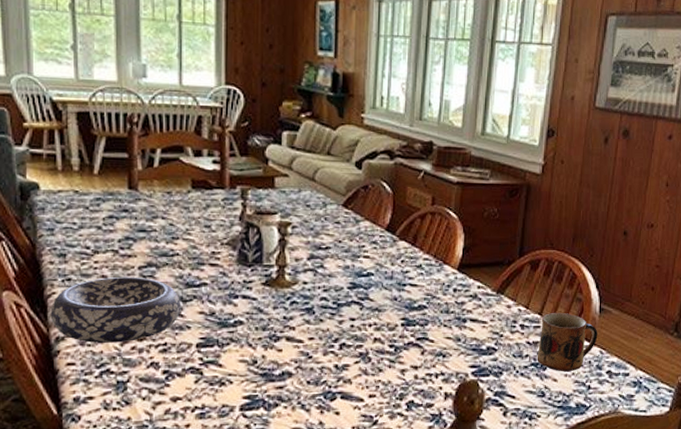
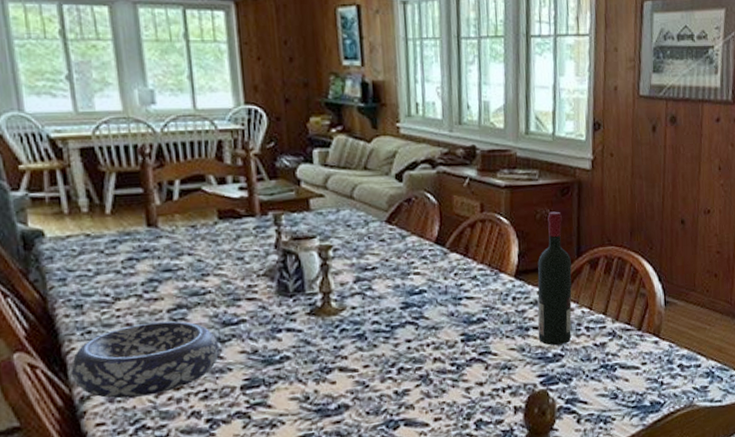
wine bottle: none [474,211,514,339] -> present [537,211,572,346]
mug: present [537,312,598,371] -> none [605,309,666,370]

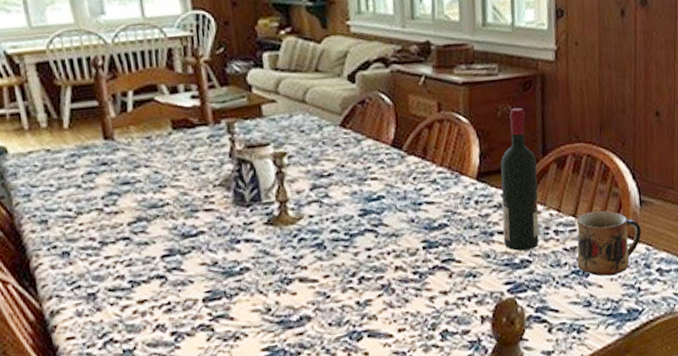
decorative bowl: present [70,321,220,399] -> none [39,234,181,313]
mug: none [605,309,666,370] -> present [576,211,642,276]

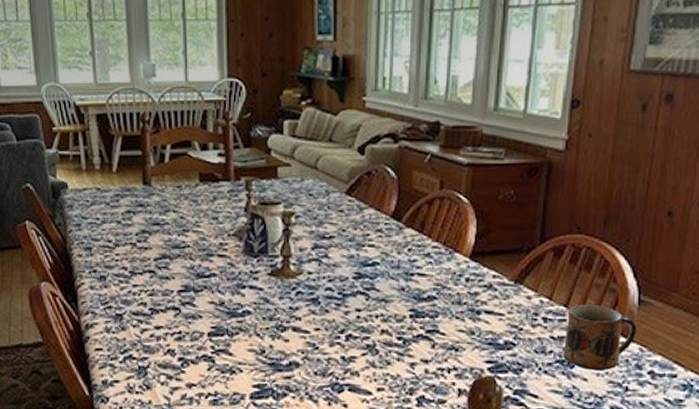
wine bottle: present [500,107,539,251] -> none [490,193,534,333]

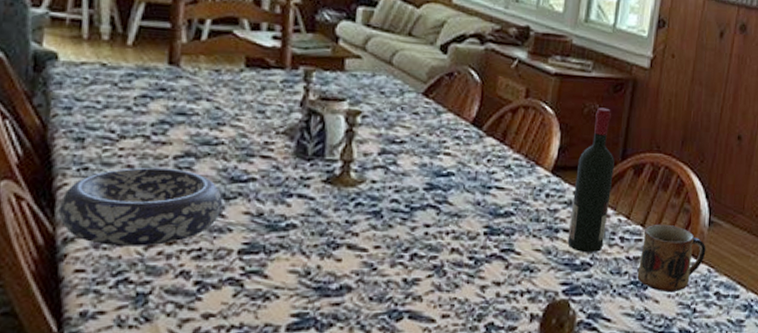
decorative bowl: none [80,268,193,330] -> present [58,167,223,246]
wine bottle: none [490,193,534,333] -> present [567,107,615,253]

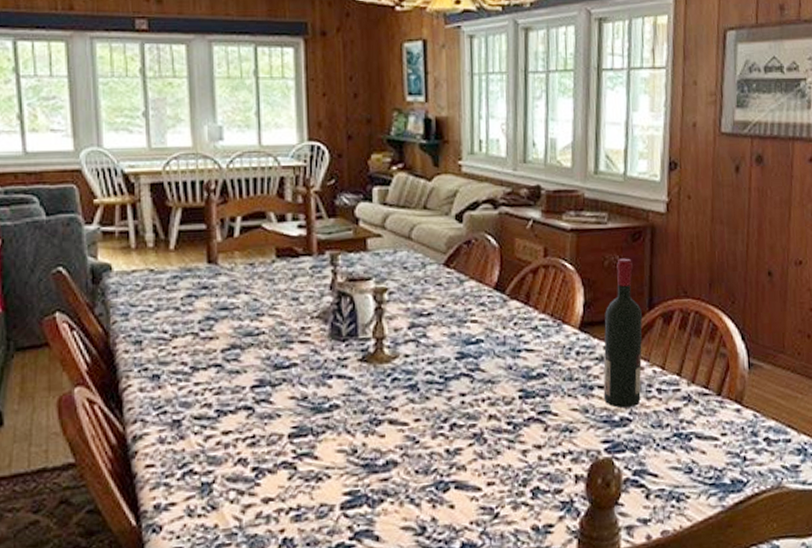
decorative bowl: present [58,167,223,246] -> none [126,361,270,440]
mug: present [637,224,706,291] -> none [679,371,749,441]

